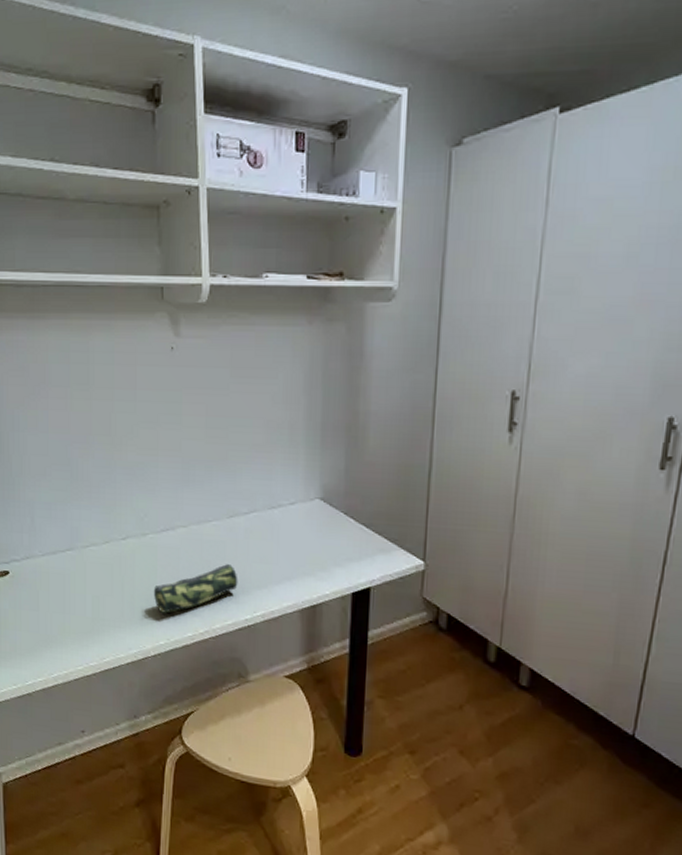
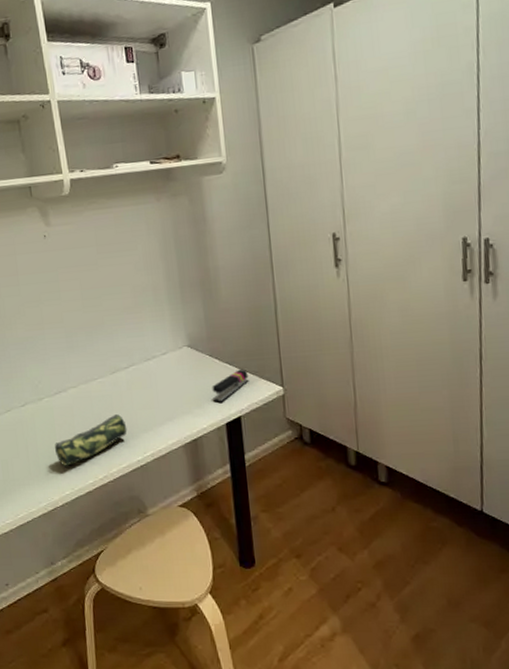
stapler: none [341,534,386,569] -> present [212,369,249,402]

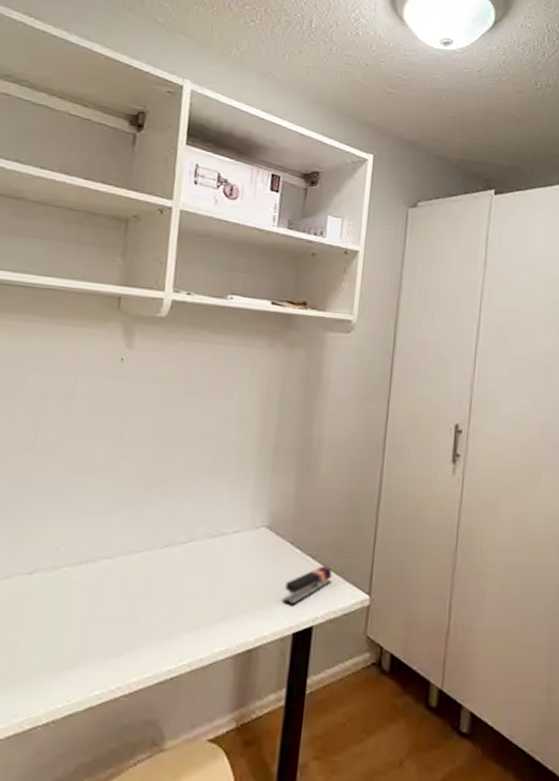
pencil case: present [55,414,128,466] -> none [57,602,166,667]

